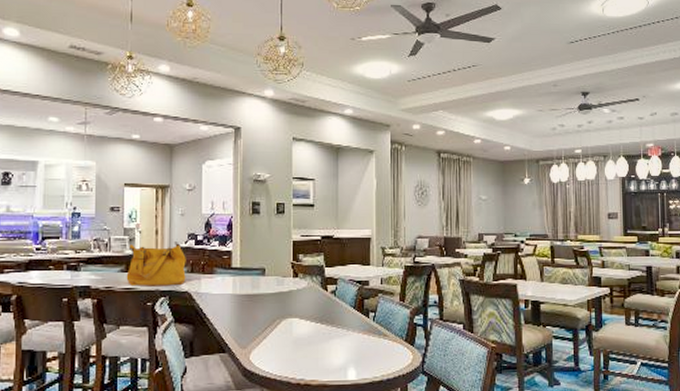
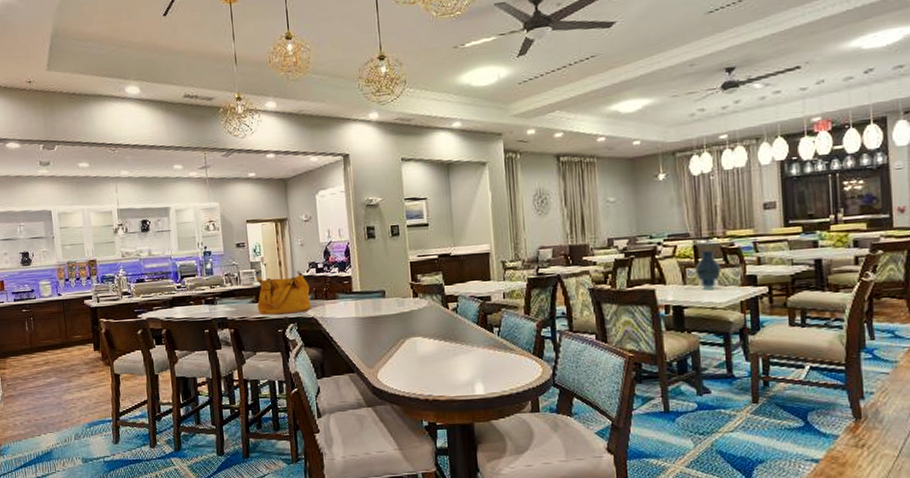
vase: none [551,252,573,288] -> present [695,251,722,291]

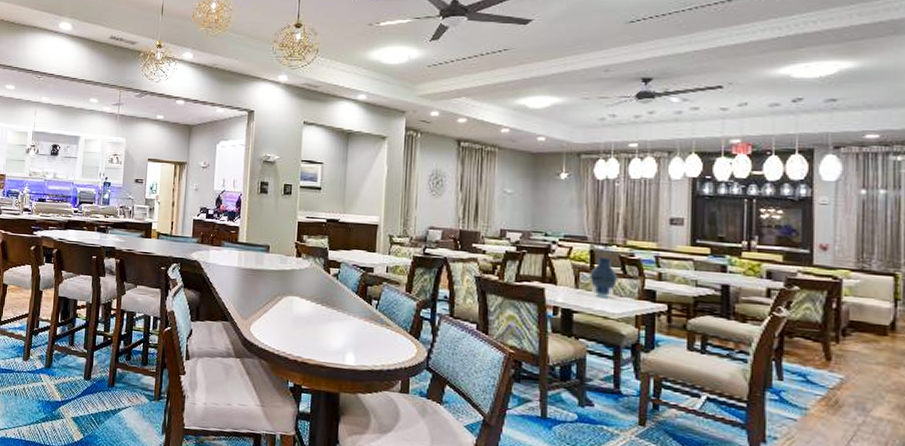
handbag: present [257,271,311,316] -> none [145,213,198,255]

